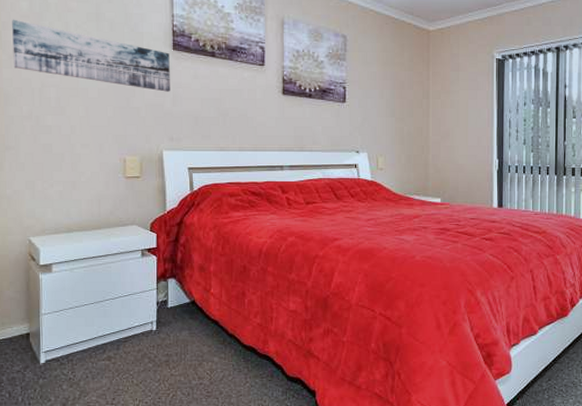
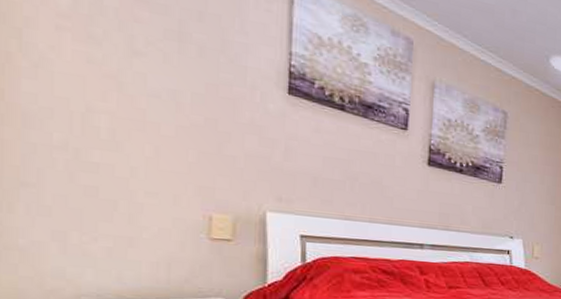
wall art: present [12,19,170,92] -> none [40,16,283,143]

